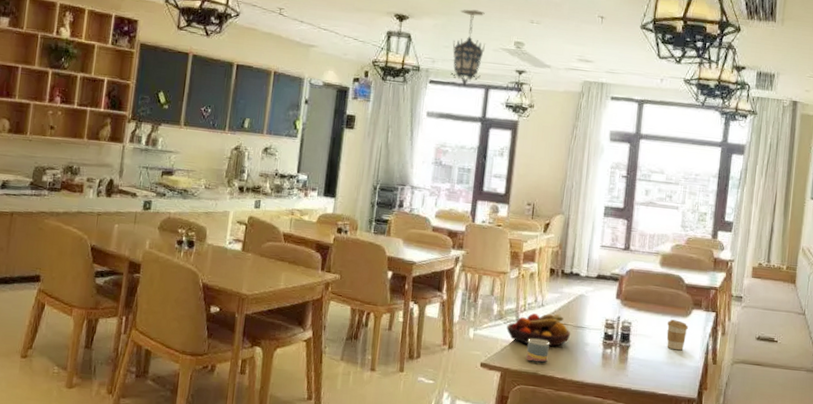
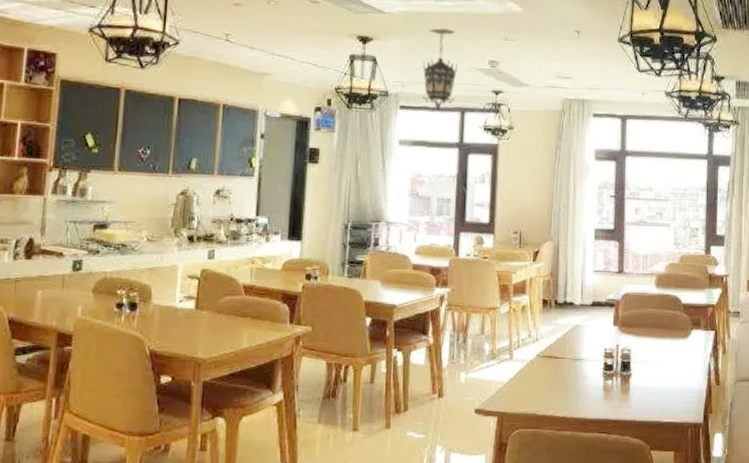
fruit bowl: present [506,313,571,347] -> none [500,347,569,383]
mug: present [526,338,549,364] -> none [523,376,547,403]
coffee cup: present [666,319,688,351] -> none [668,342,688,374]

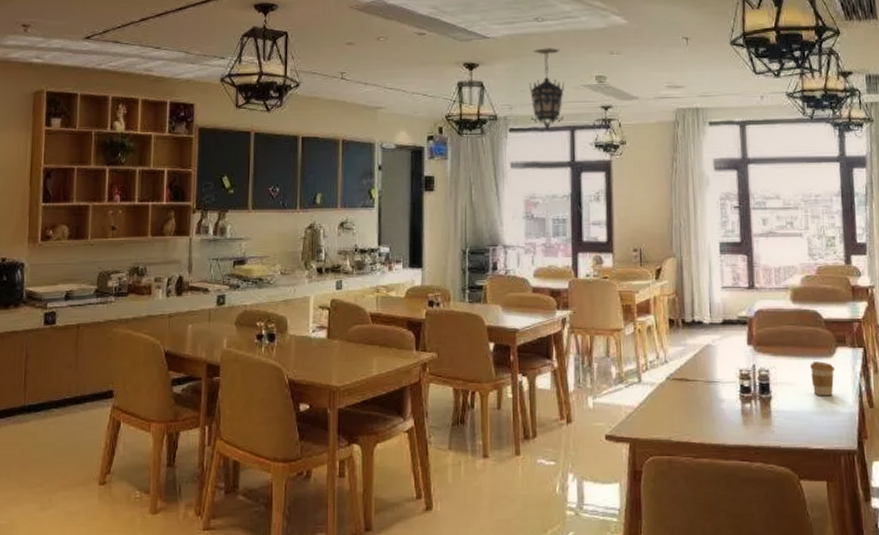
coffee cup: none [668,342,688,374] -> present [810,361,834,396]

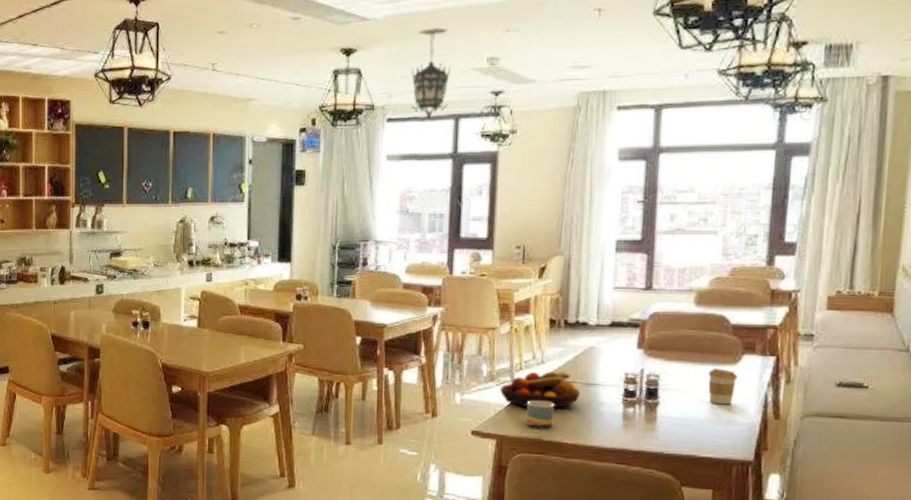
fruit bowl: none [629,369,703,407] -> present [500,371,581,408]
mug: none [654,400,680,429] -> present [526,400,554,429]

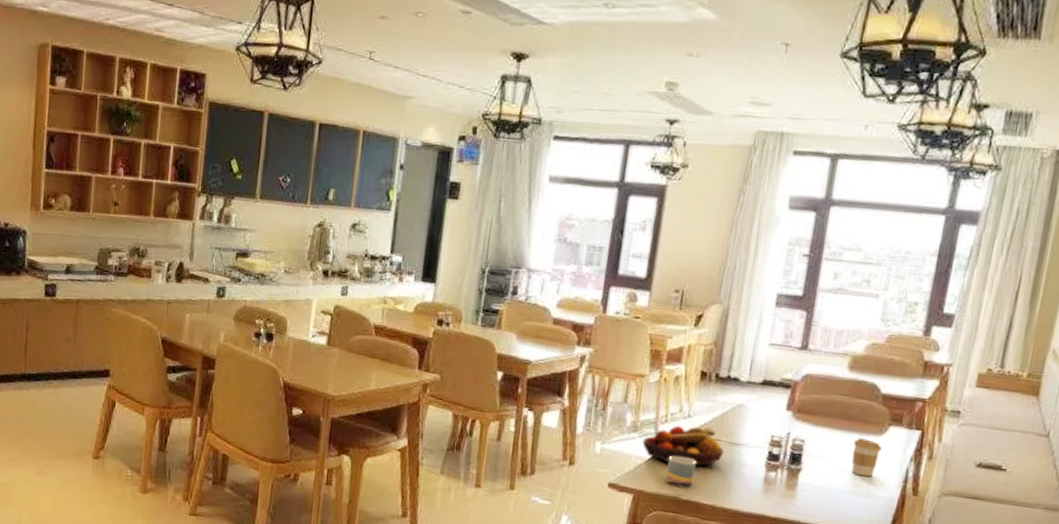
hanging lantern: present [411,27,450,120] -> none [580,42,628,142]

